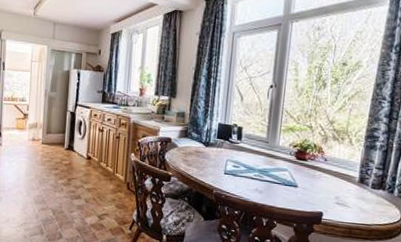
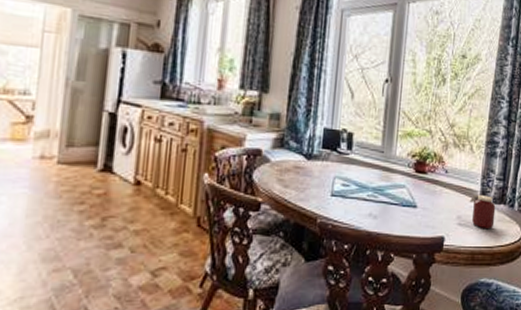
jar: none [347,180,375,210] -> present [469,195,496,230]

